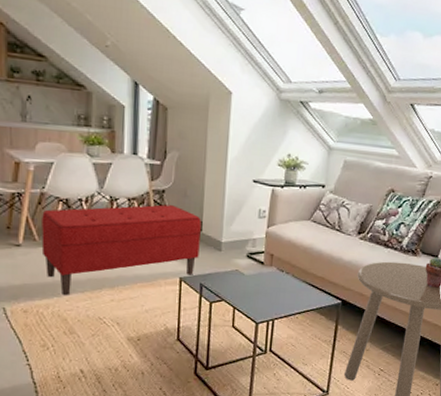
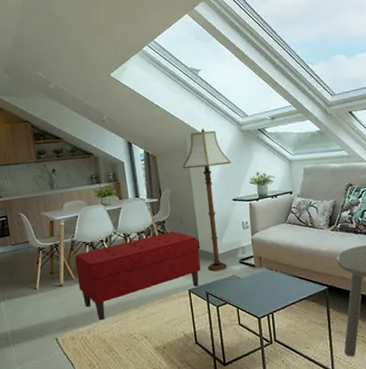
floor lamp: none [199,85,260,262] -> present [182,128,231,272]

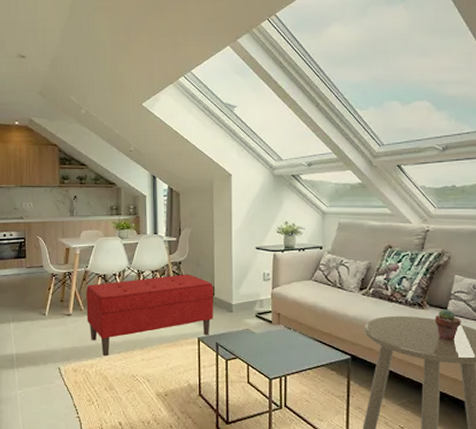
floor lamp: present [182,128,231,272] -> none [206,168,259,322]

